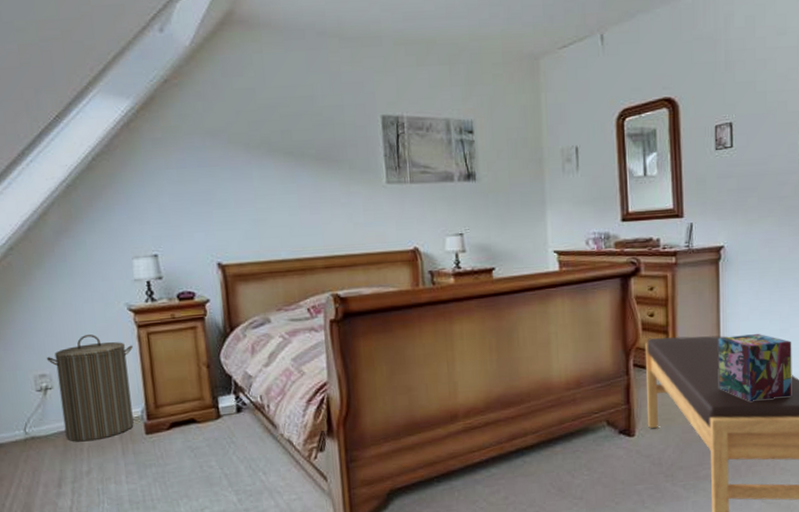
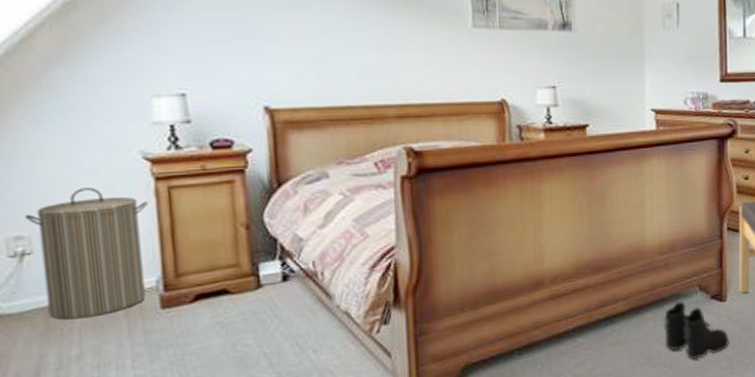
boots: none [572,435,639,492] -> present [663,300,729,359]

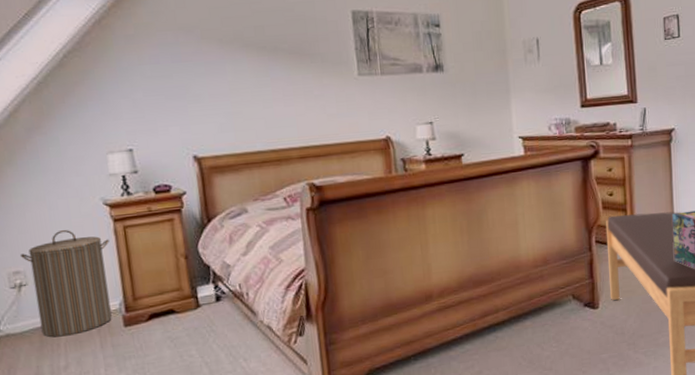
boots: present [663,300,729,359] -> none [541,309,604,362]

